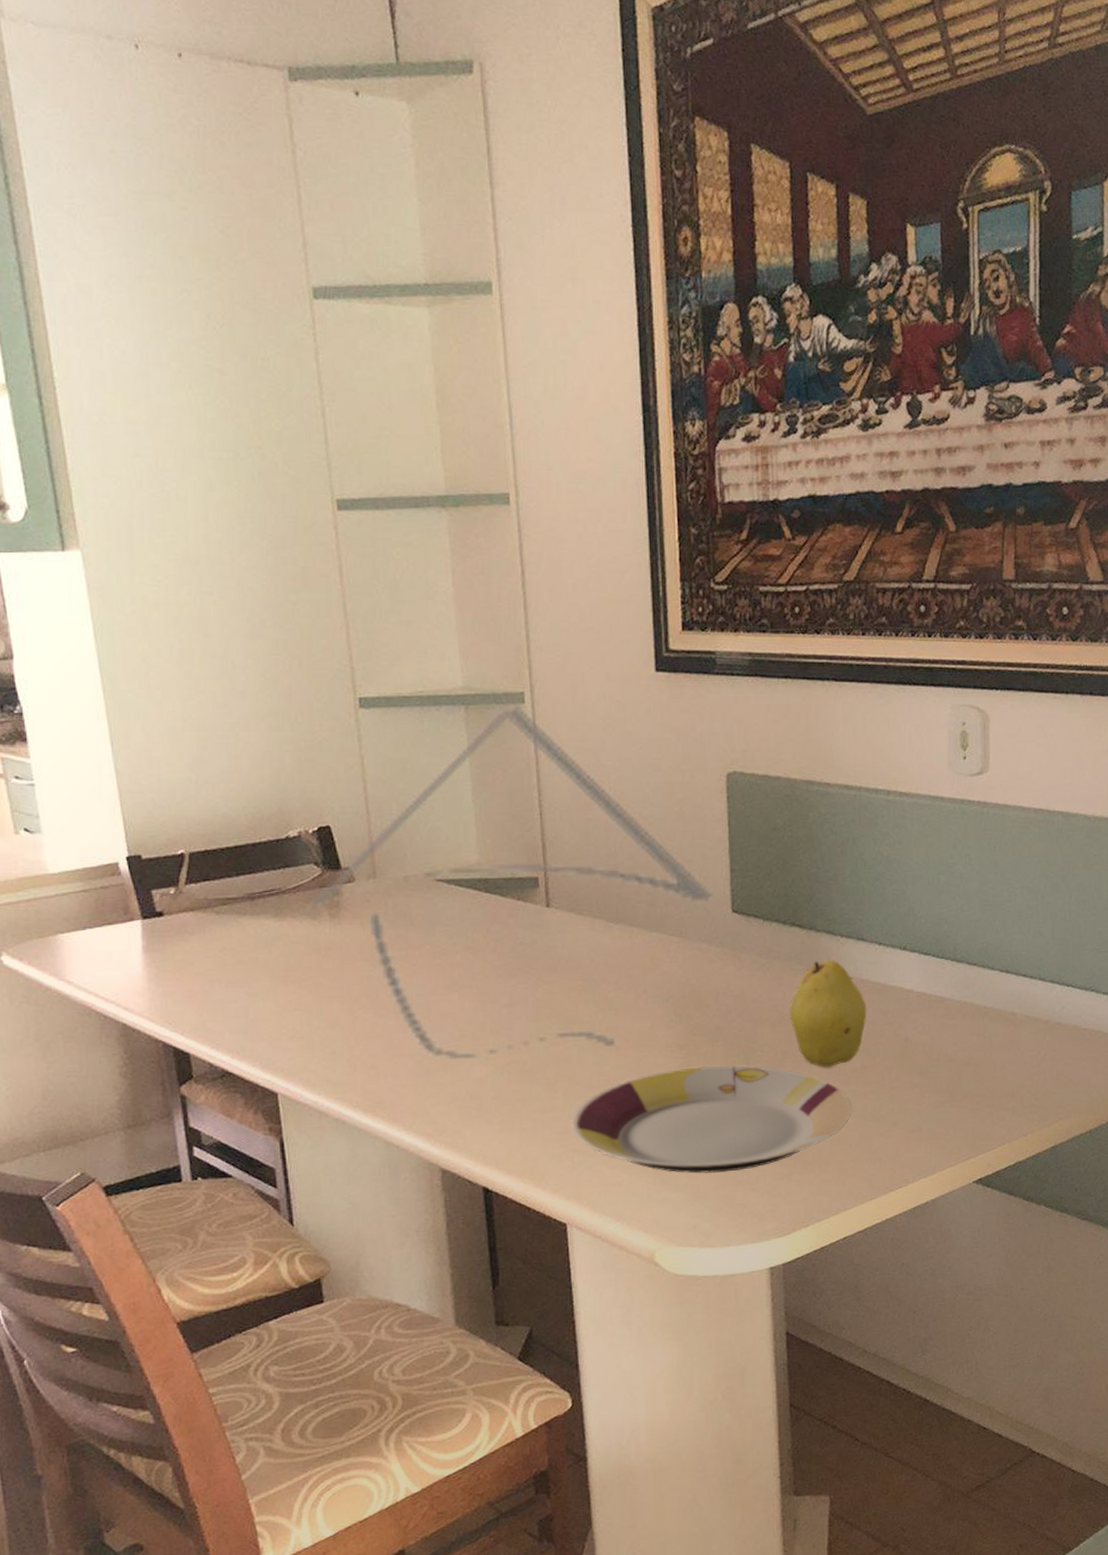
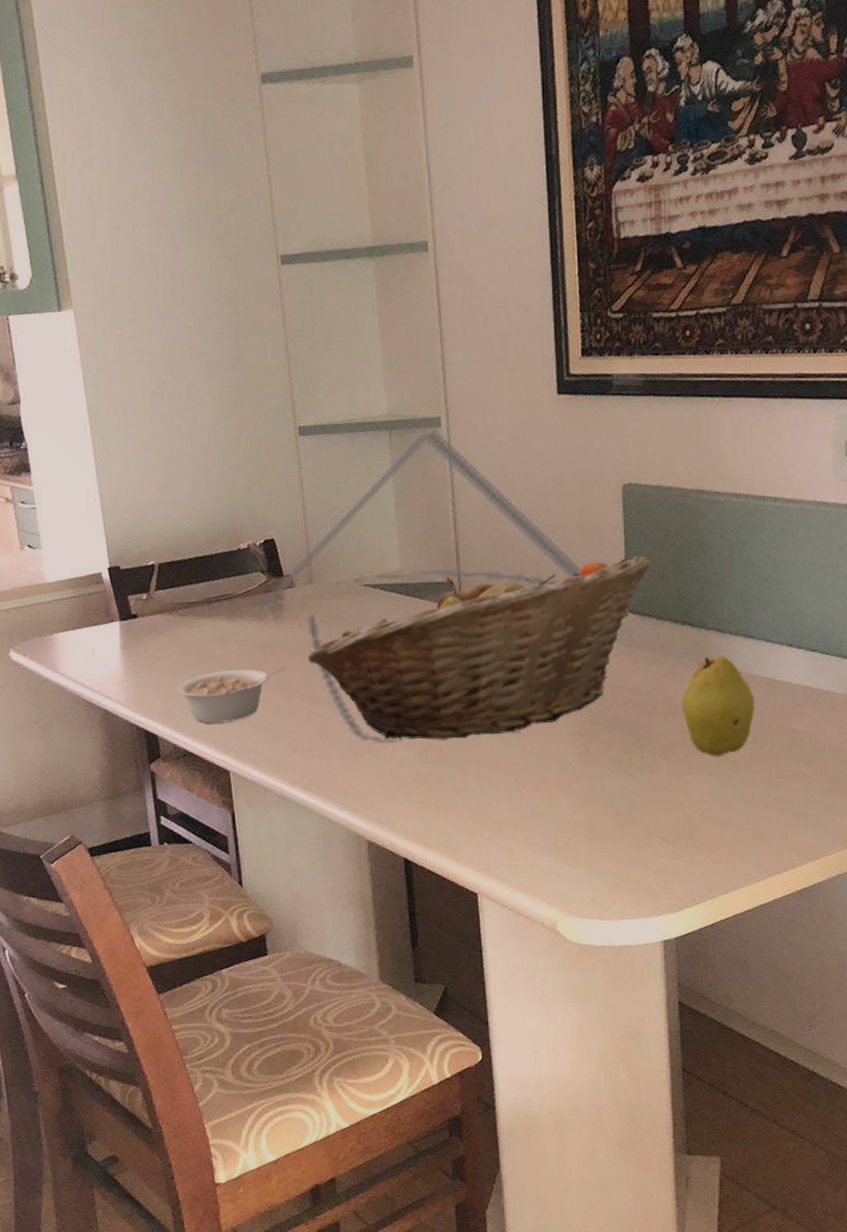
legume: none [211,973,346,1039] -> present [176,667,287,724]
fruit basket: none [370,851,758,1054] -> present [308,555,652,740]
plate: present [572,1066,851,1174] -> none [482,753,740,852]

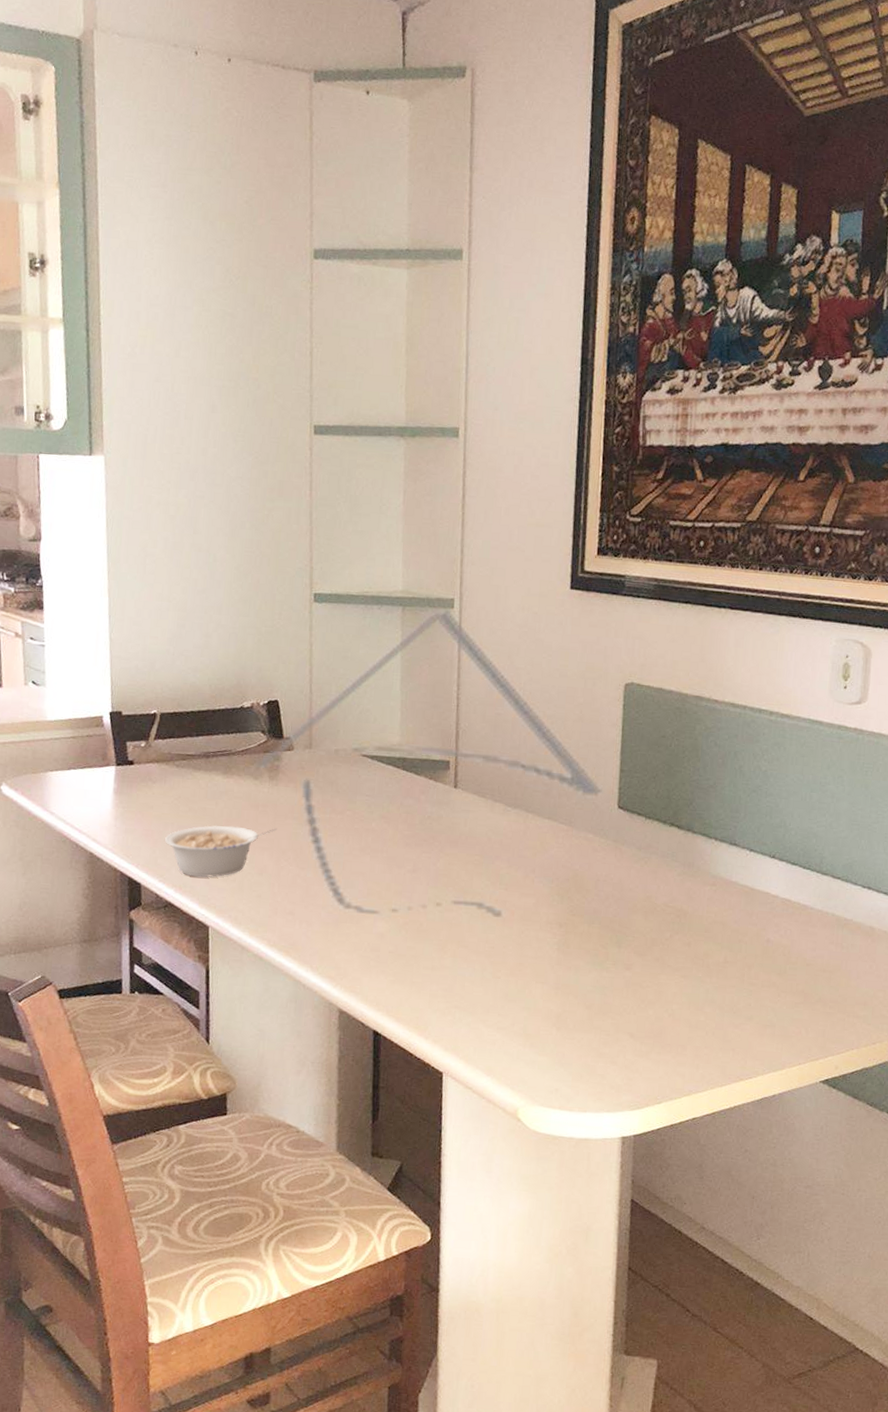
fruit basket: present [308,555,652,740] -> none [299,753,646,917]
fruit: present [682,655,755,756] -> none [662,859,734,958]

